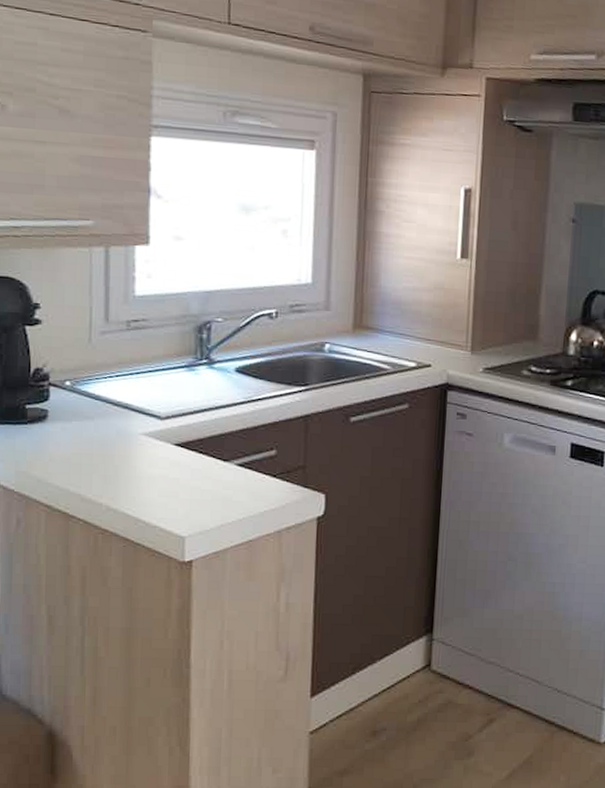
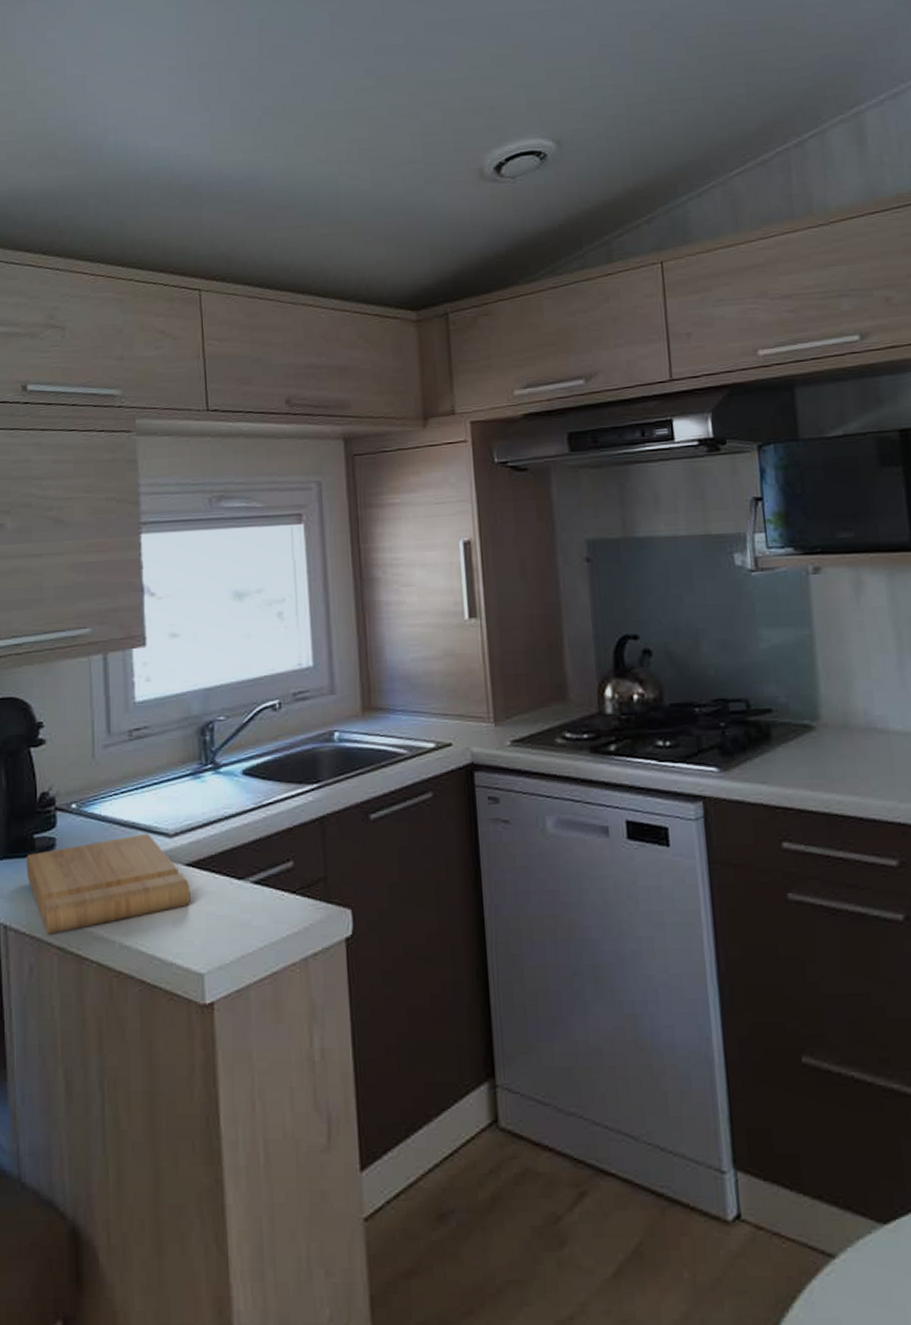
cutting board: none [17,414,178,494] -> present [26,833,191,935]

